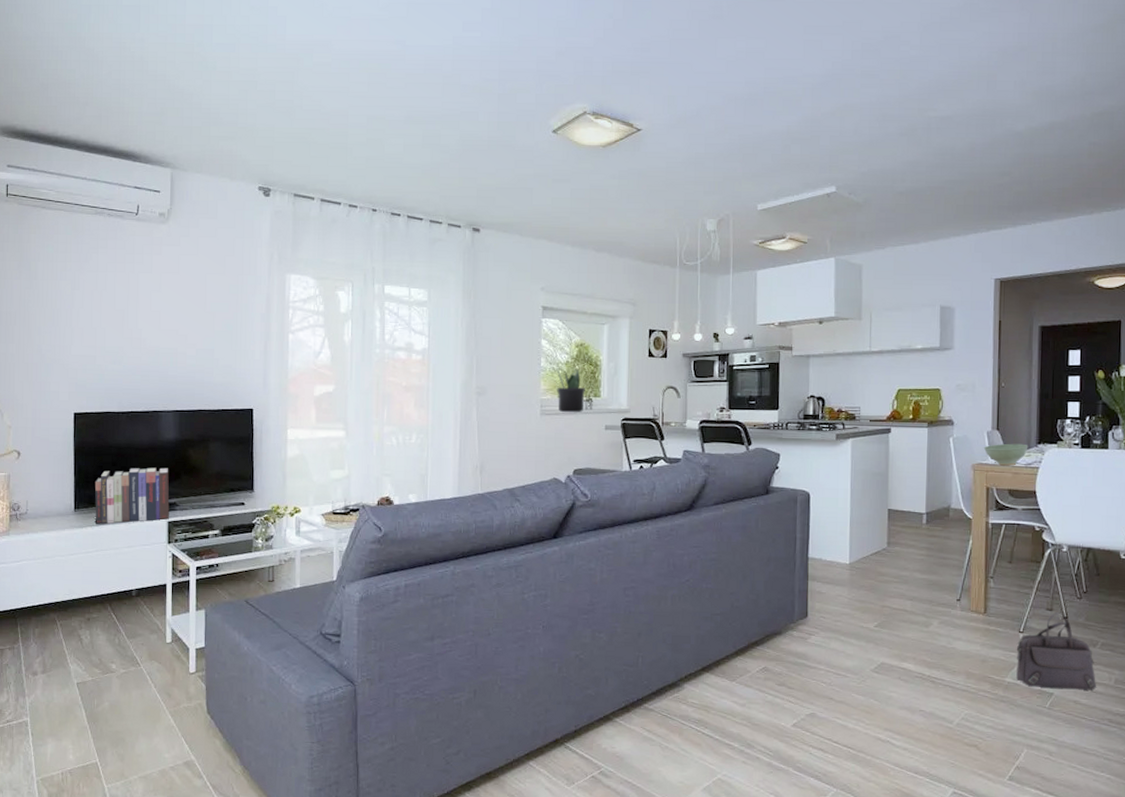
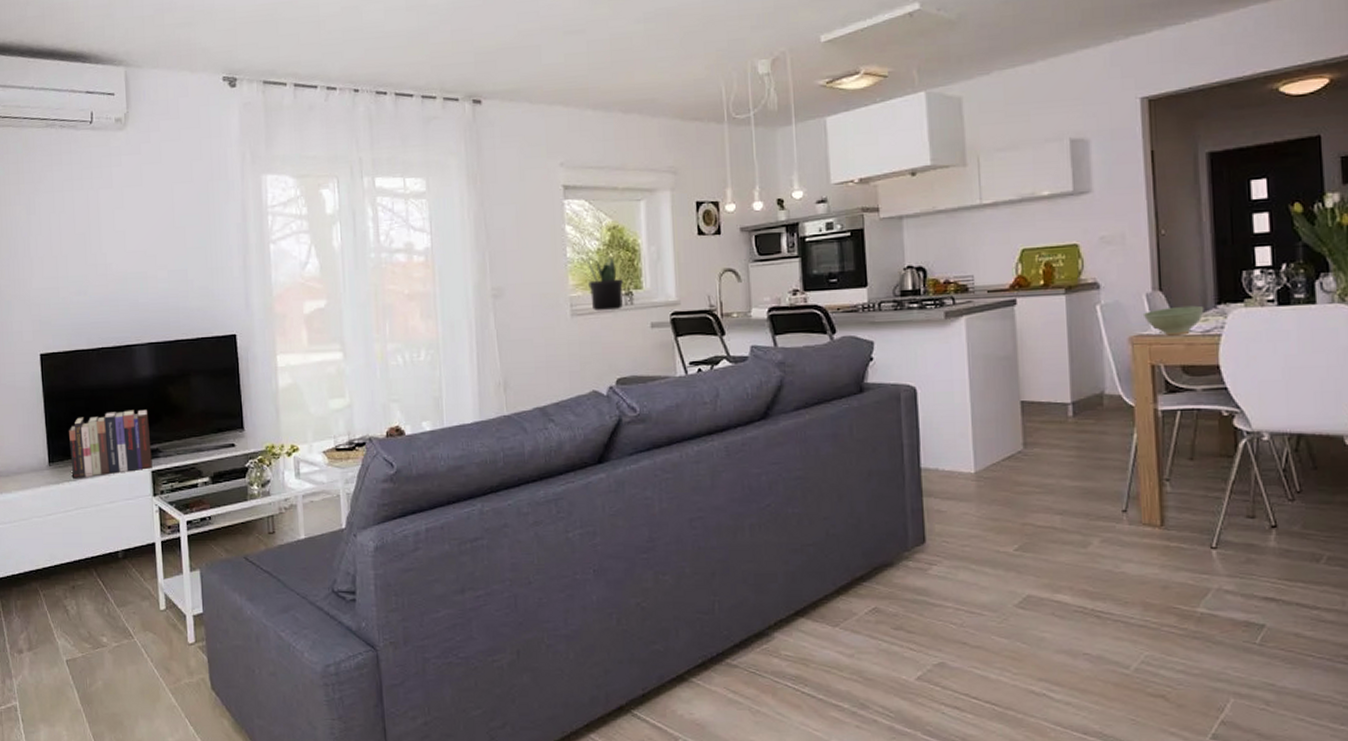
handbag: present [1016,612,1097,691] -> none [1208,520,1326,619]

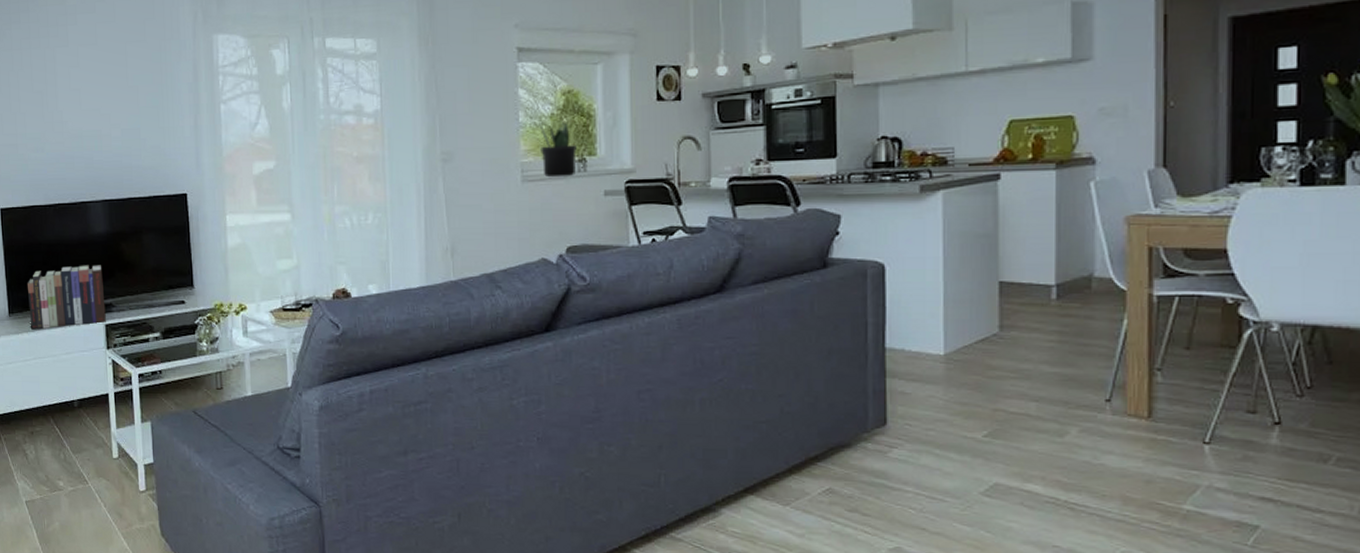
bowl: present [1142,305,1204,336] -> none [1142,184,1214,216]

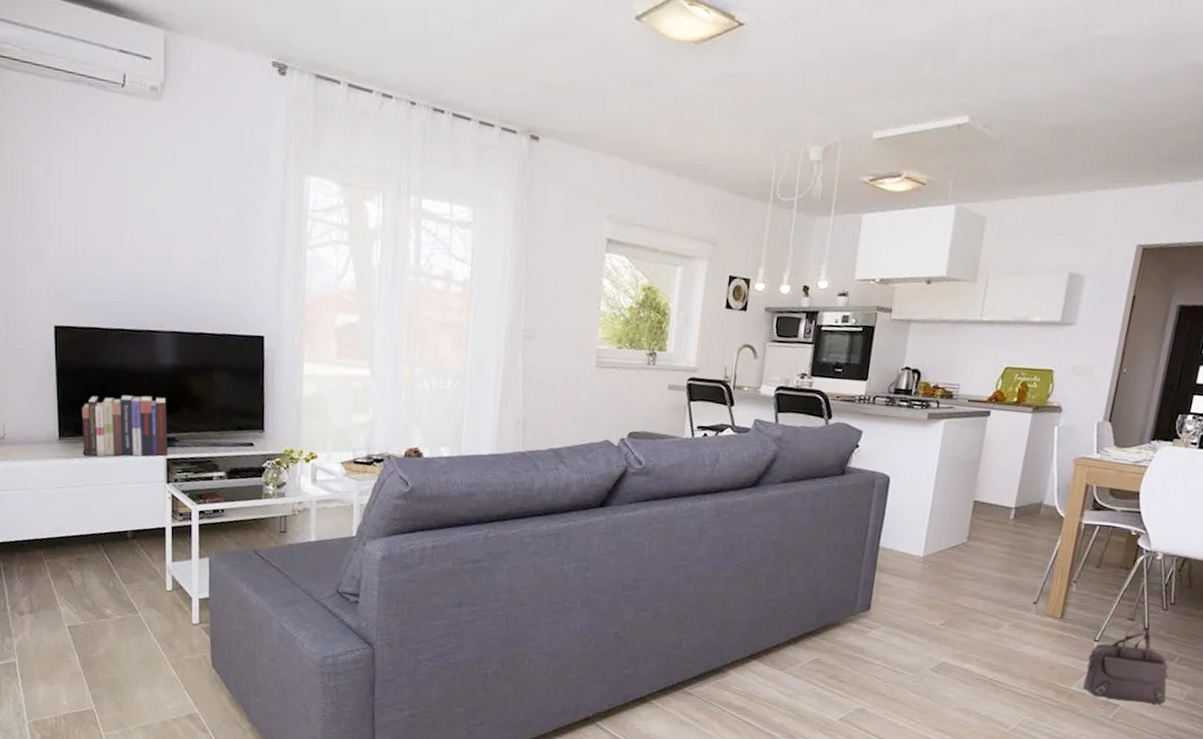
planter: present [539,122,577,178] -> none [616,314,649,368]
handbag: none [1199,416,1330,523] -> present [1082,623,1168,705]

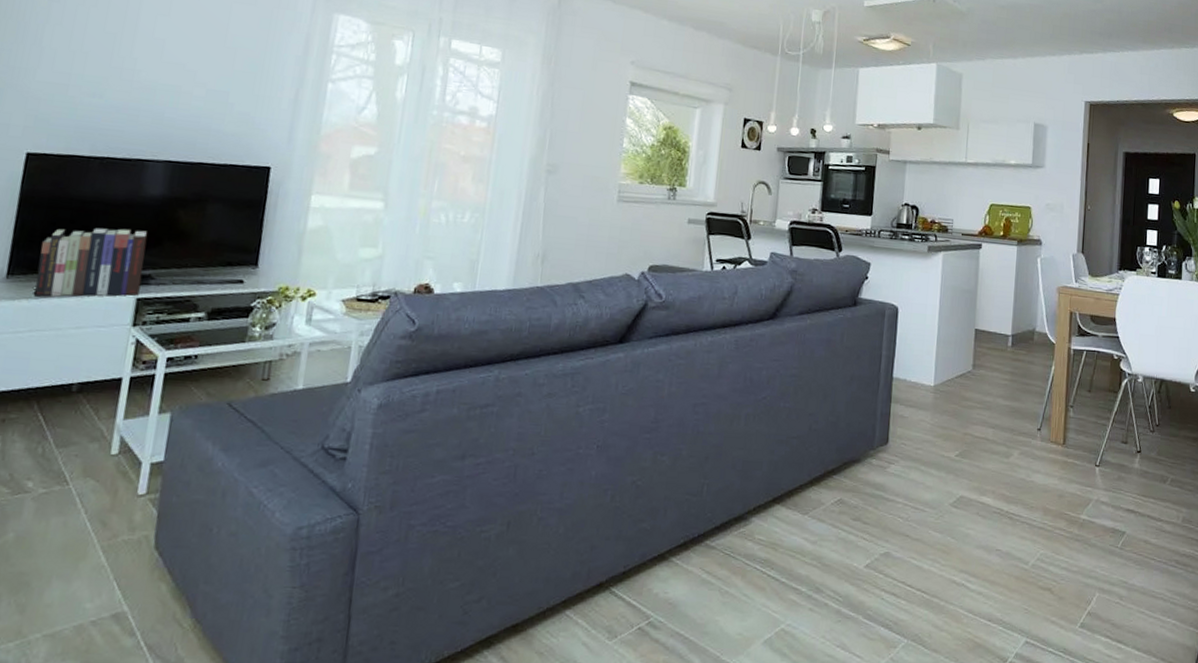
handbag: present [1082,623,1168,705] -> none [1091,445,1166,529]

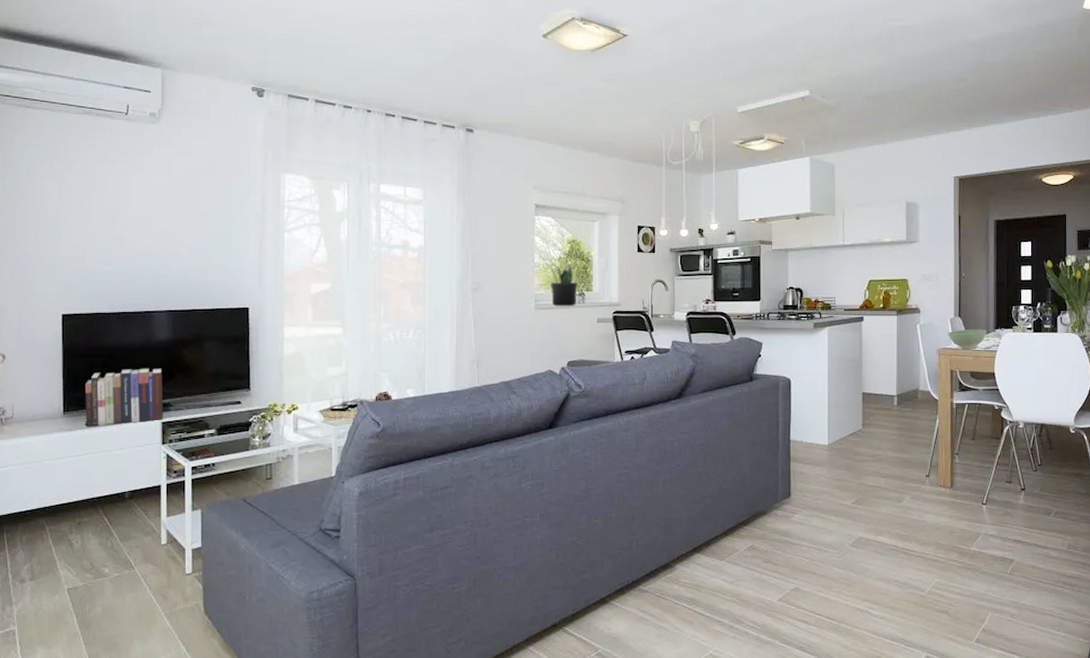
planter: none [638,151,670,203] -> present [549,264,578,307]
bowl: none [1068,267,1110,291] -> present [947,329,987,350]

